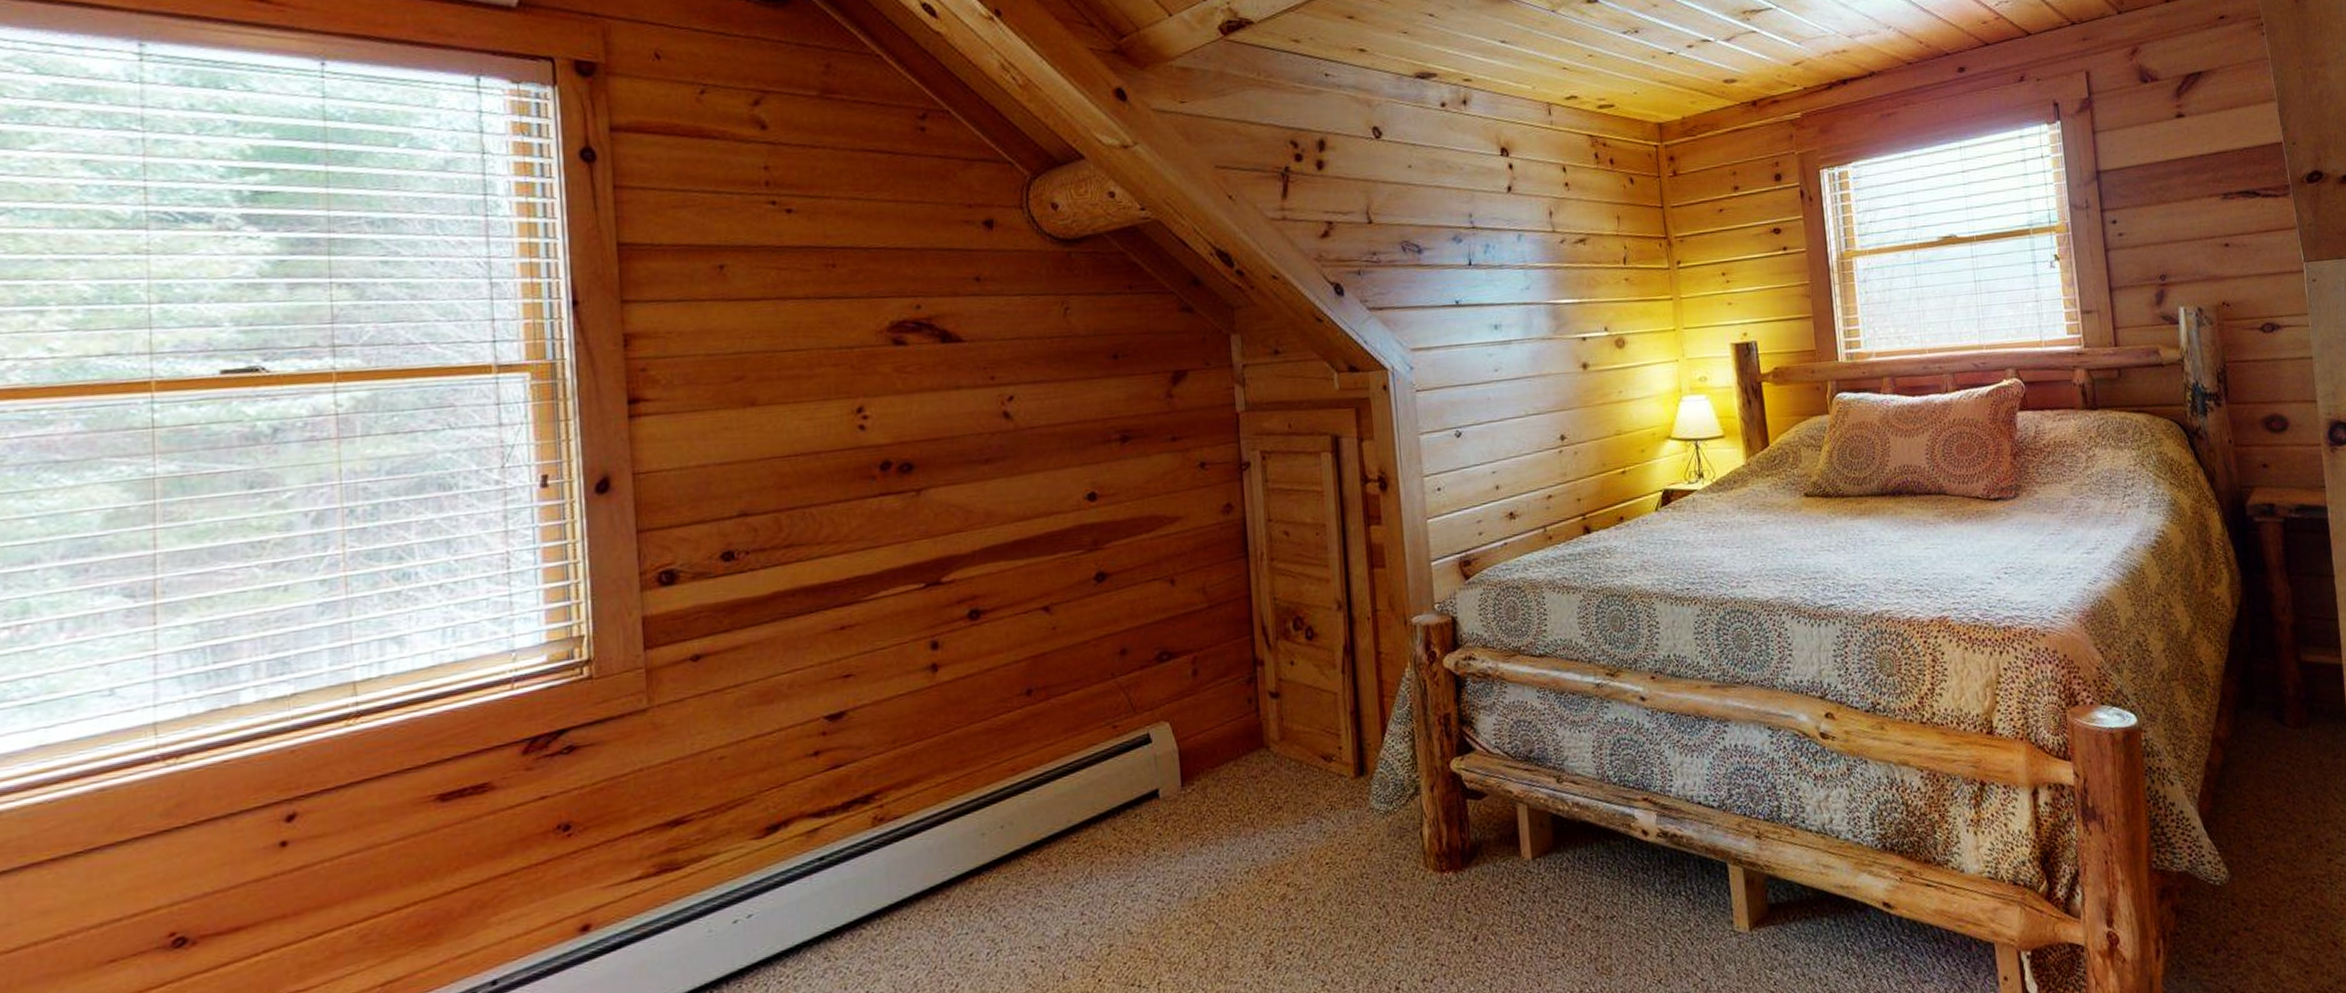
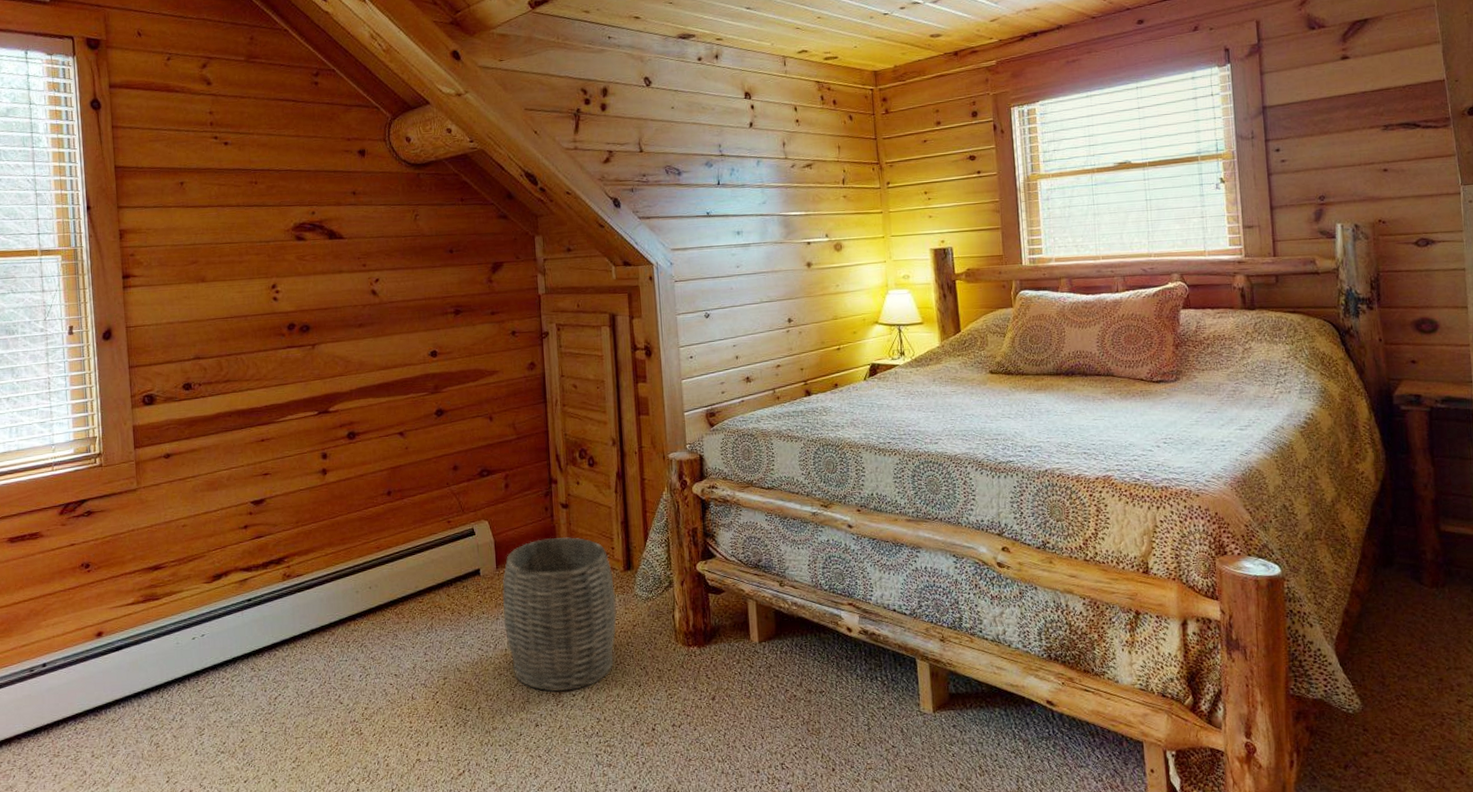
woven basket: none [1190,736,1346,951] -> present [502,536,617,692]

